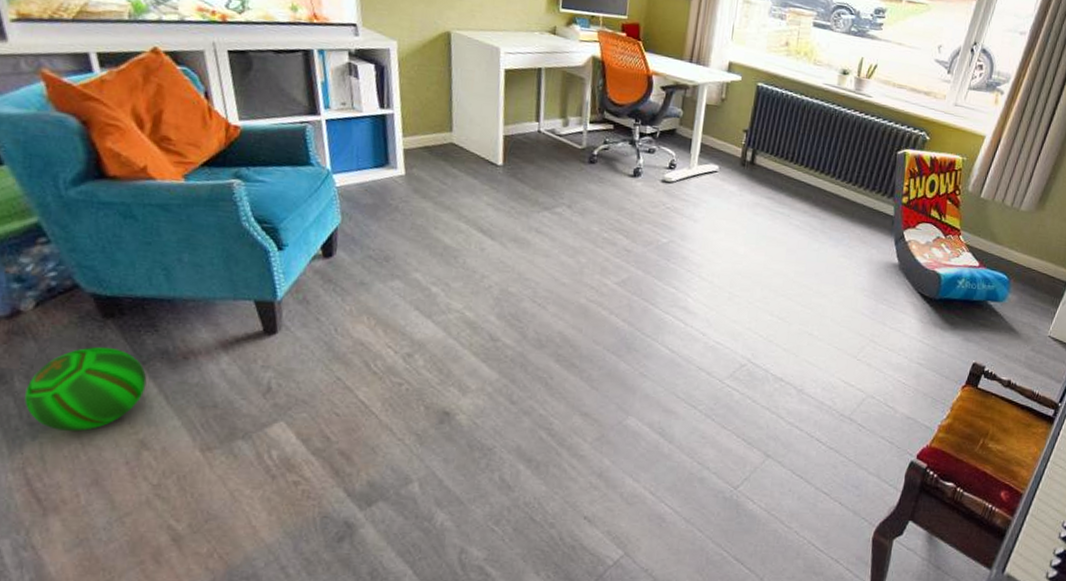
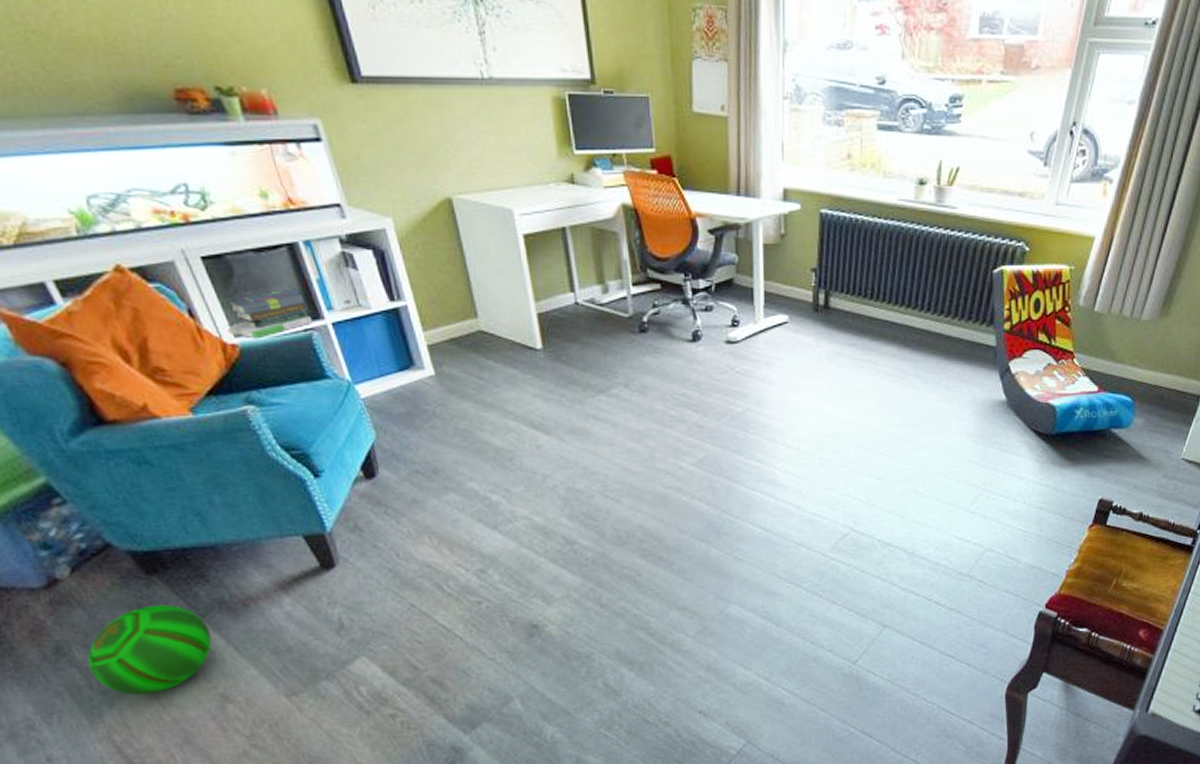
books: none [233,84,310,124] -> present [225,286,313,339]

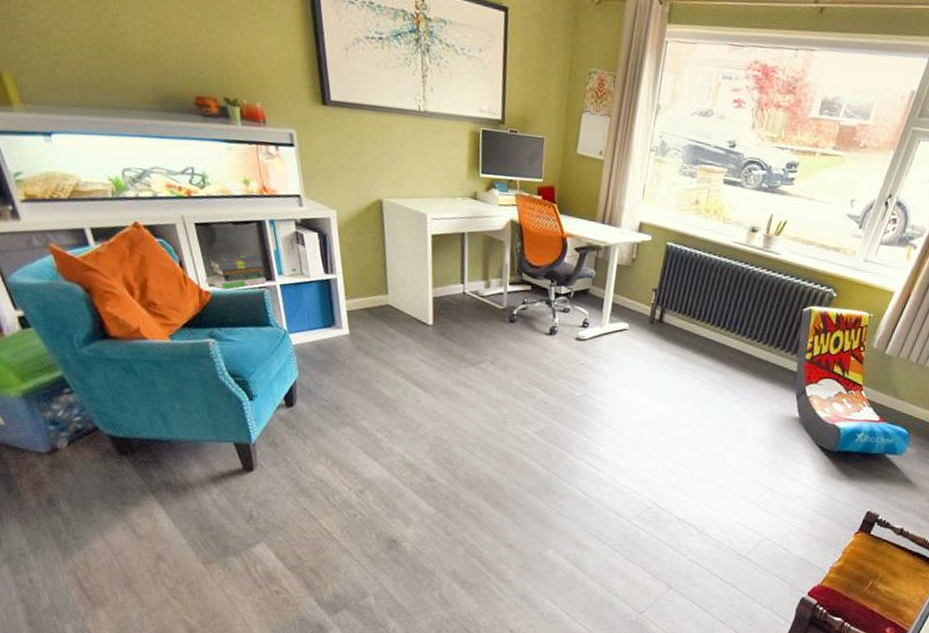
ball: present [87,604,212,695] -> none [69,478,157,545]

